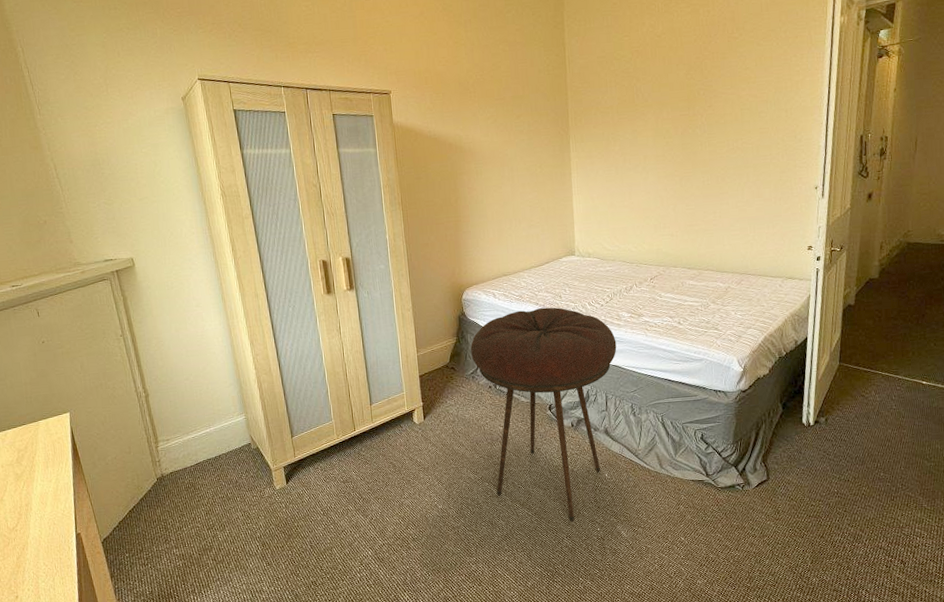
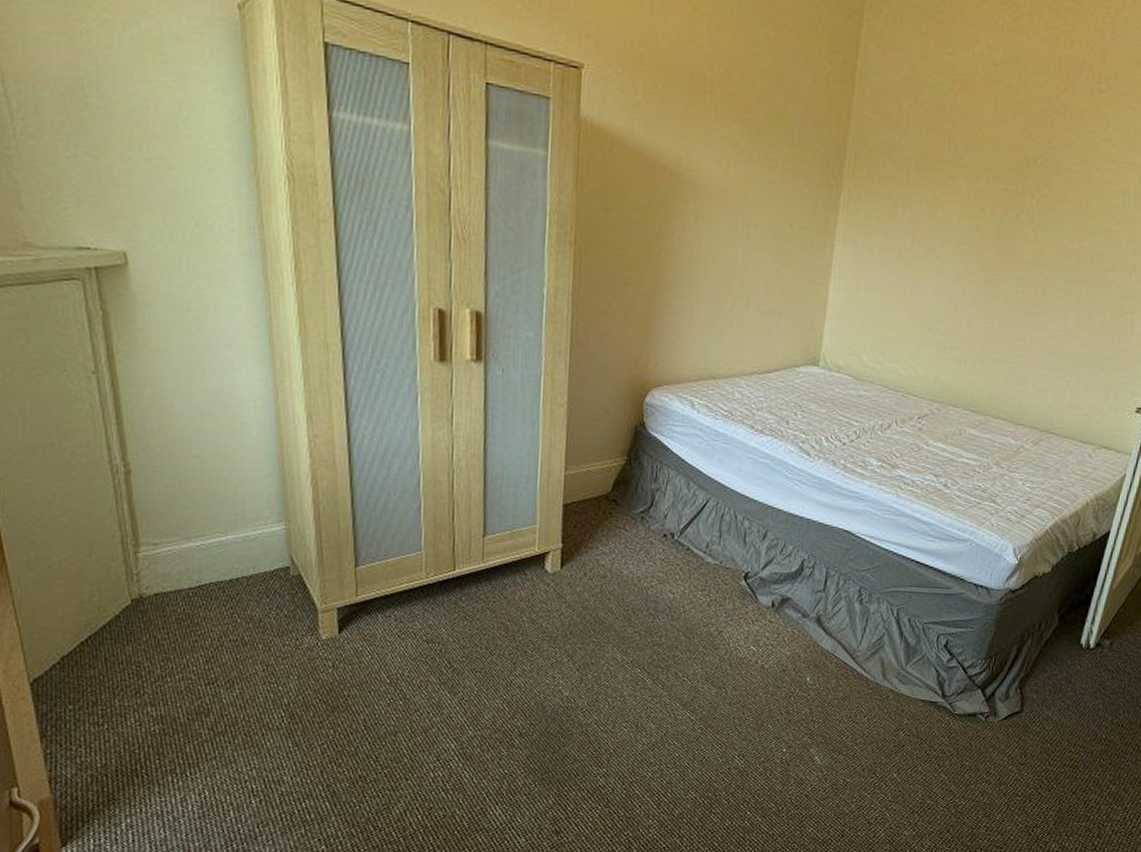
stool: present [470,307,617,523] -> none [644,433,855,737]

